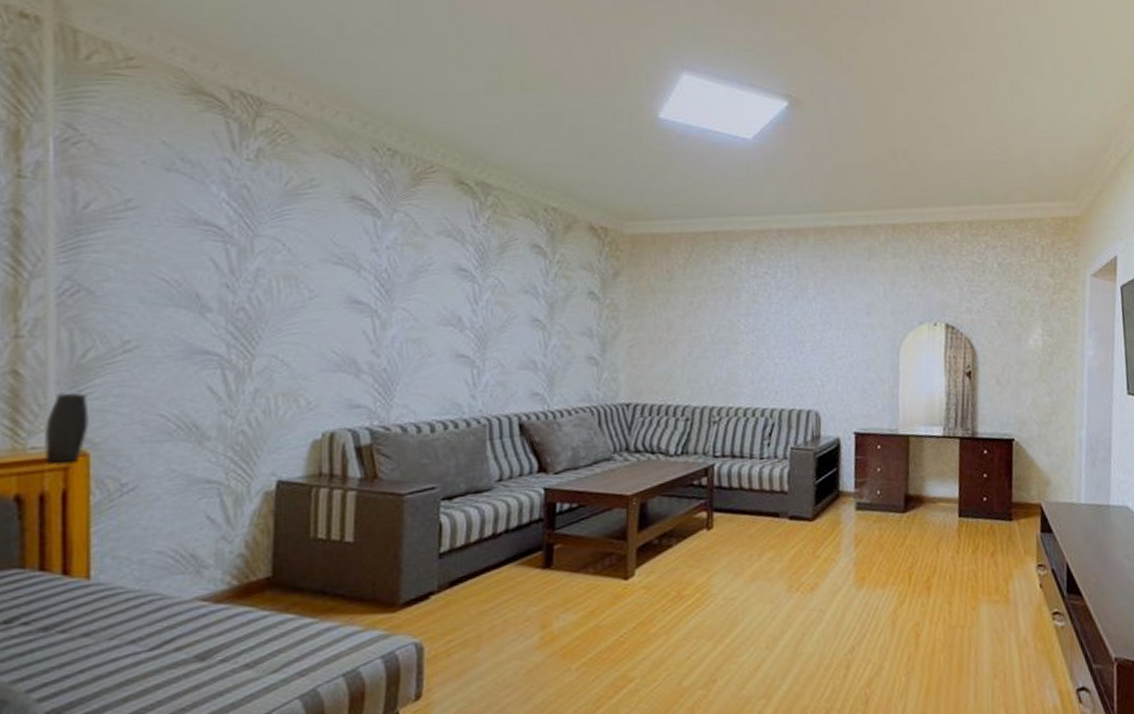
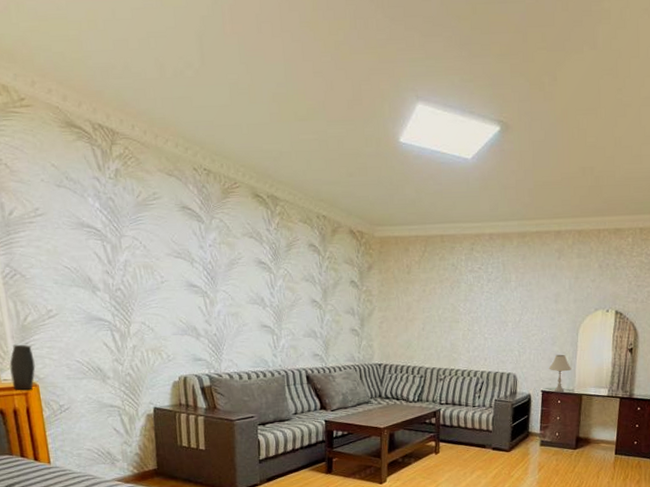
table lamp: none [862,382,893,435] -> present [548,354,571,393]

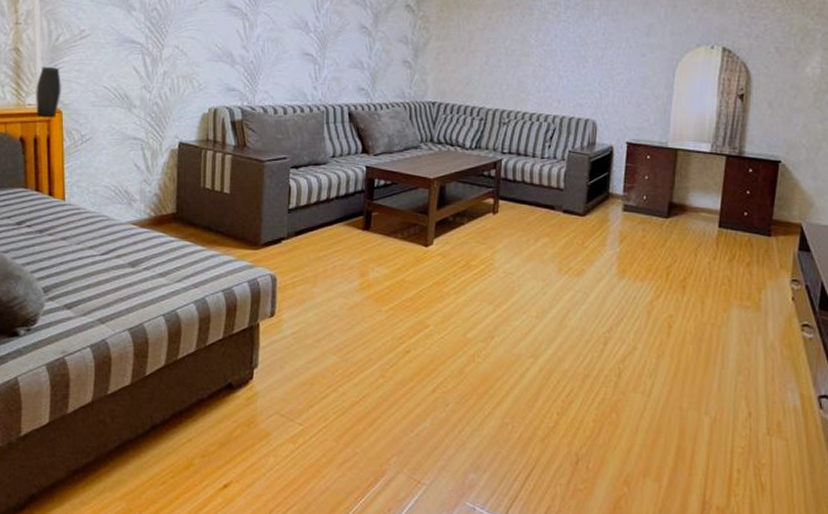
table lamp: present [548,354,571,393] -> none [636,98,665,146]

